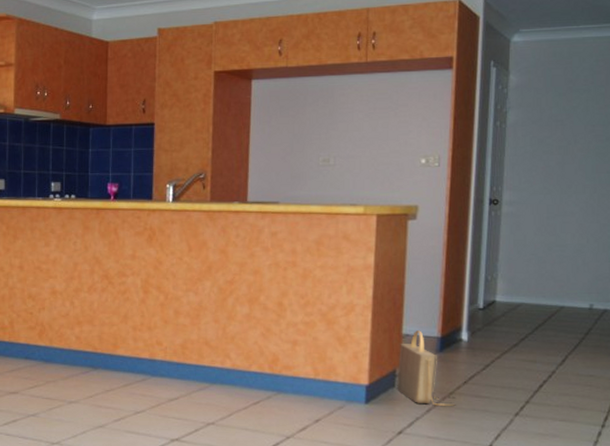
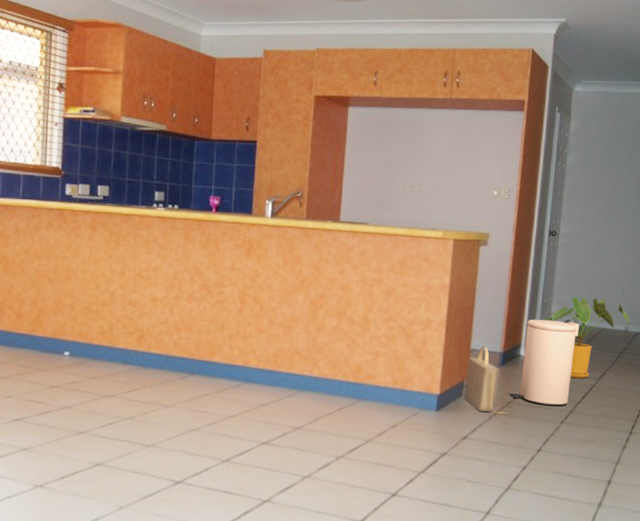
pedal bin: none [449,298,532,398] -> present [508,319,579,407]
house plant: none [489,272,595,364] -> present [544,297,630,379]

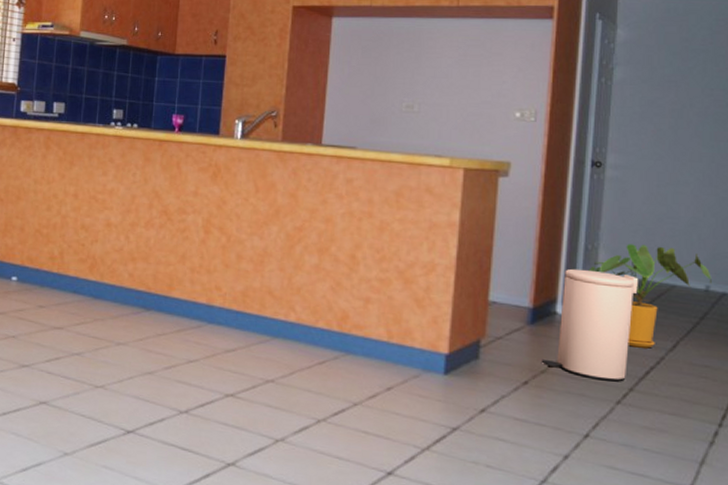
shopping bag: present [464,346,513,414] -> none [481,298,548,386]

